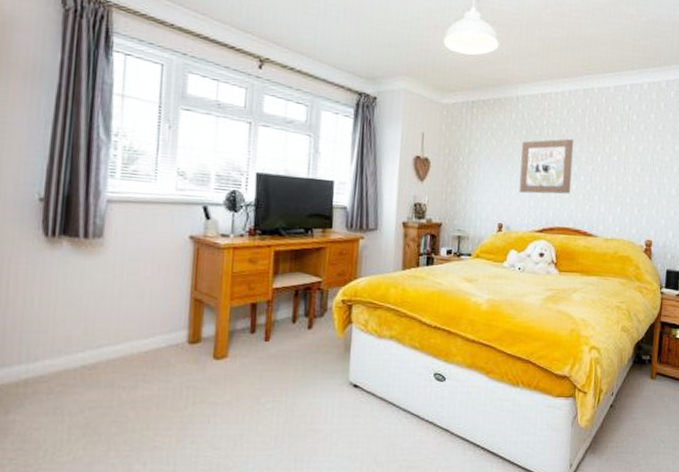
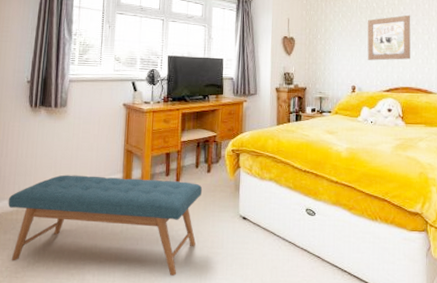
bench: none [10,331,301,460] -> present [8,174,203,276]

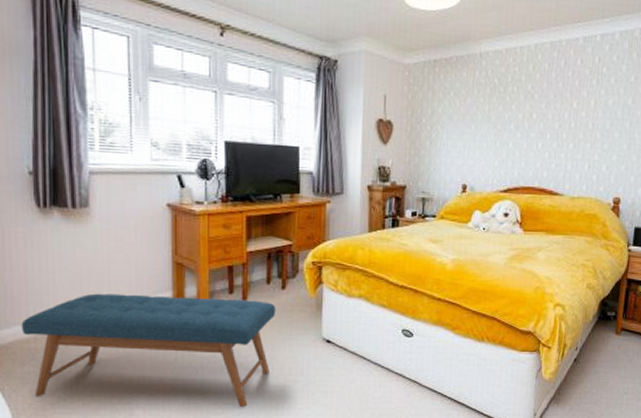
wall art: present [367,15,411,61] -> none [483,95,540,153]

